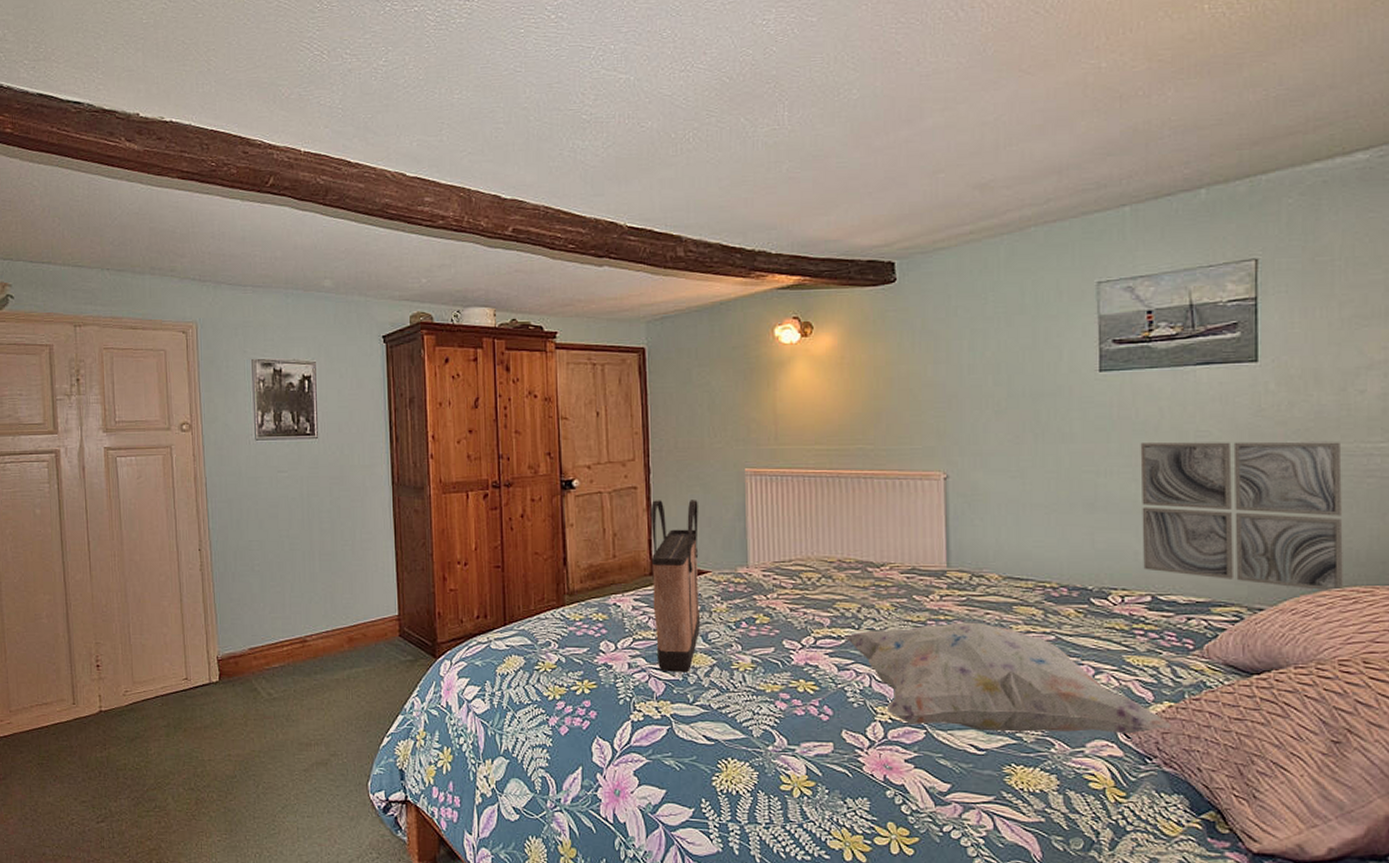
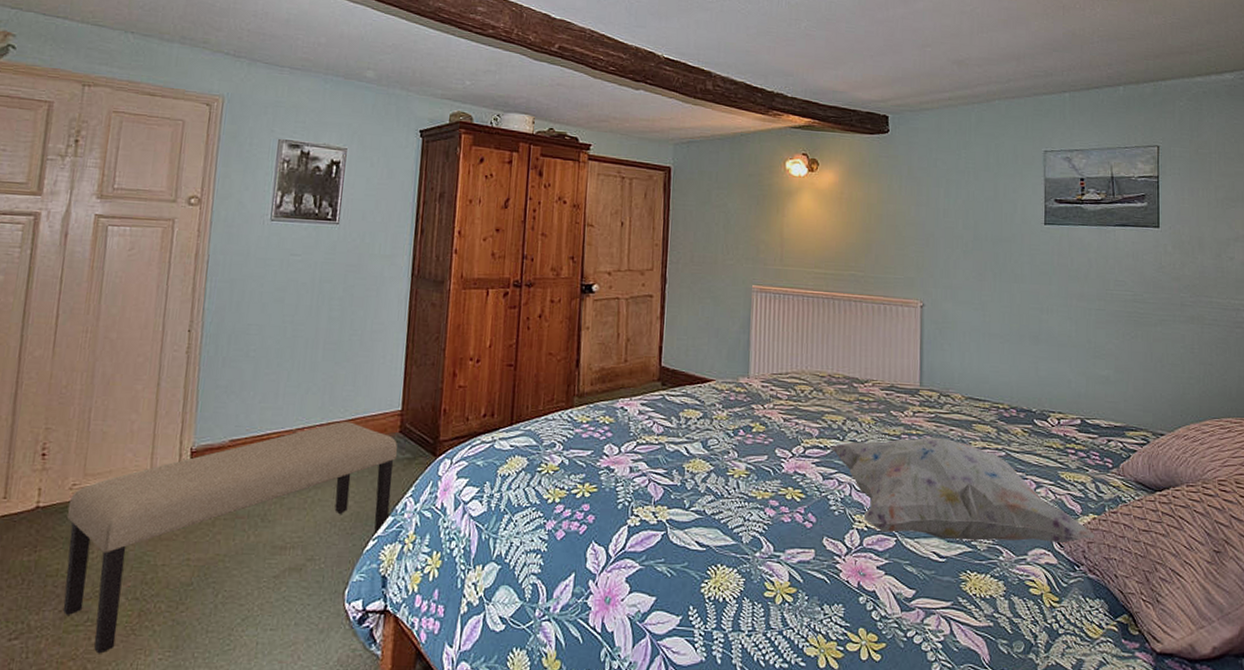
bench: none [124,628,400,835] -> present [63,422,398,654]
shopping bag: present [650,500,700,673] -> none [658,309,708,478]
wall art: present [1140,441,1344,592] -> none [1074,287,1221,421]

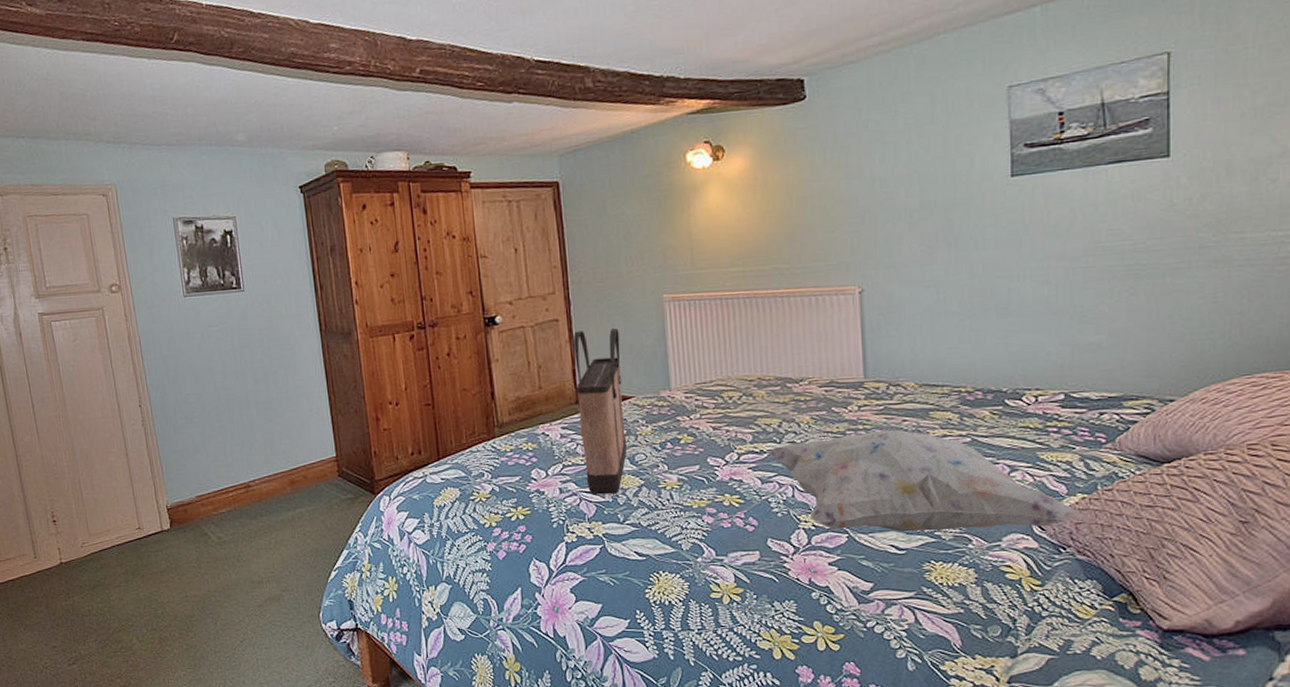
bench: present [63,422,398,654] -> none [83,471,344,673]
shopping bag: none [658,309,708,478] -> present [573,328,627,495]

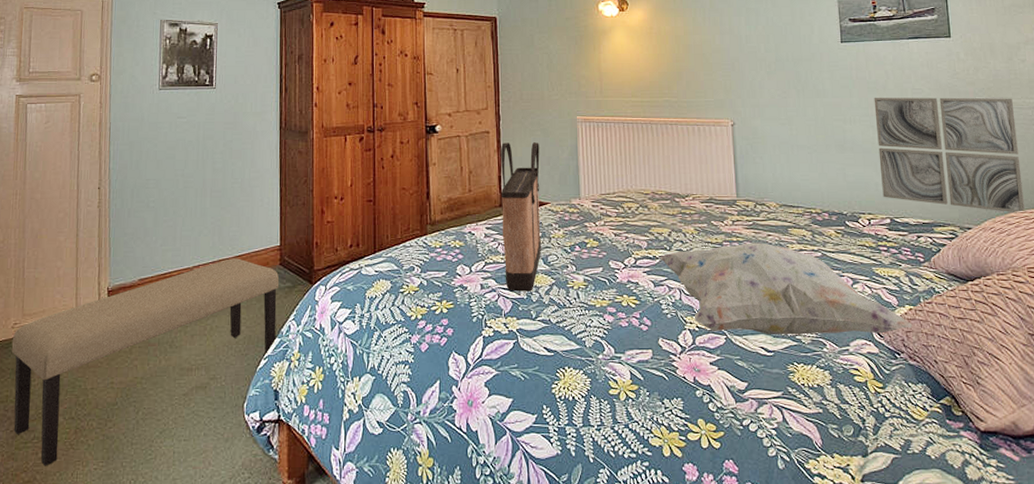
bench: none [83,471,344,673] -> present [11,258,280,466]
wall art: none [1052,232,1254,380] -> present [874,97,1026,213]

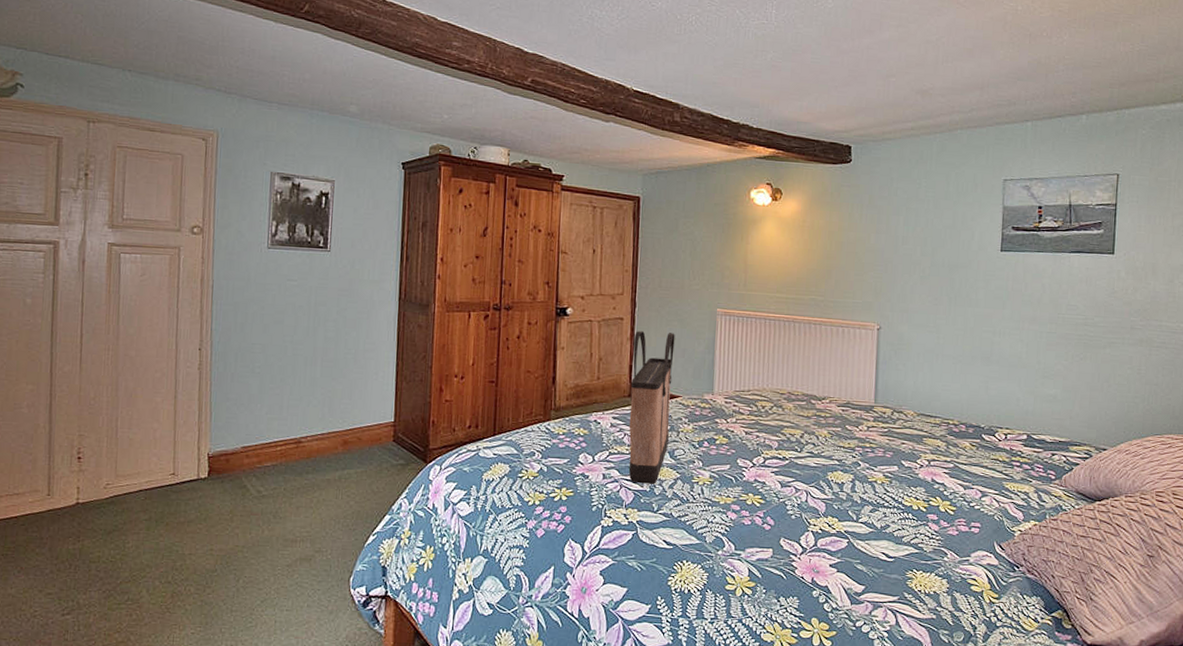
bench: present [11,258,280,466] -> none [103,431,392,628]
decorative pillow: present [660,242,913,335] -> none [789,449,1035,547]
wall art: present [874,97,1026,213] -> none [1023,311,1168,438]

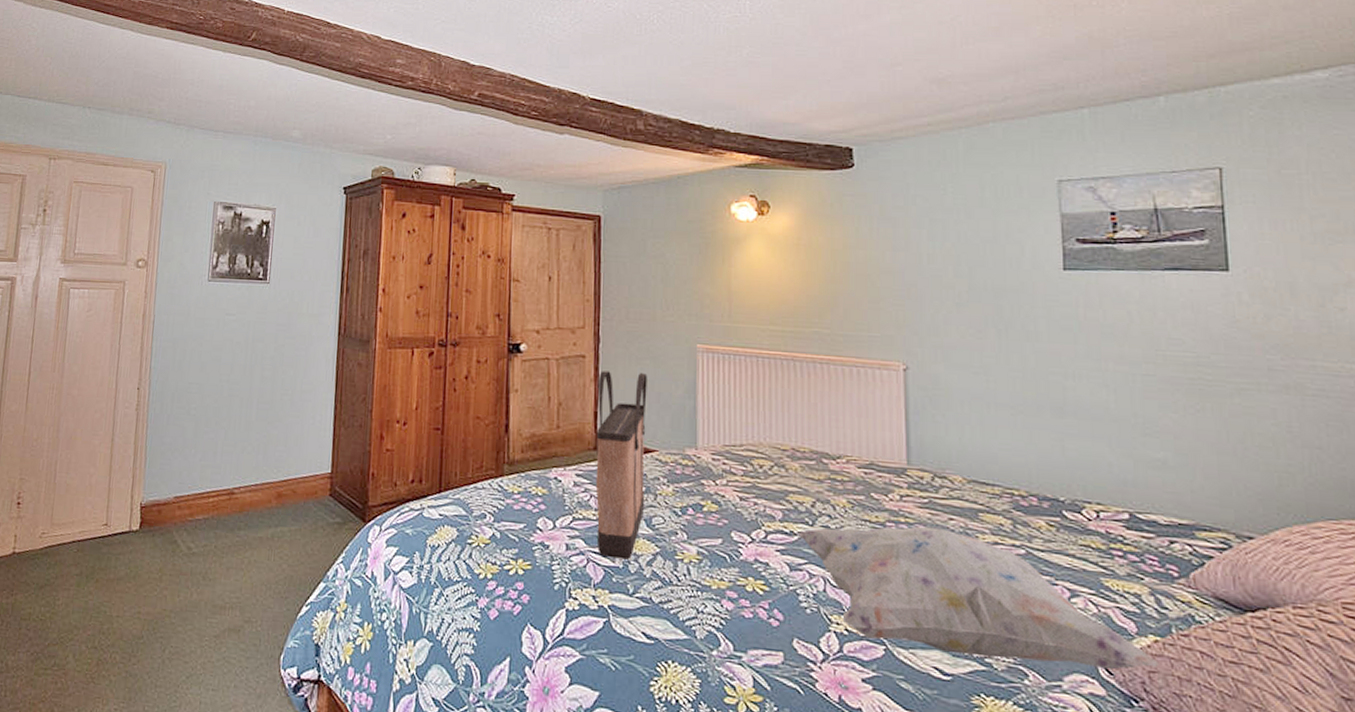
decorative pillow: none [789,449,1035,547] -> present [799,526,1159,671]

